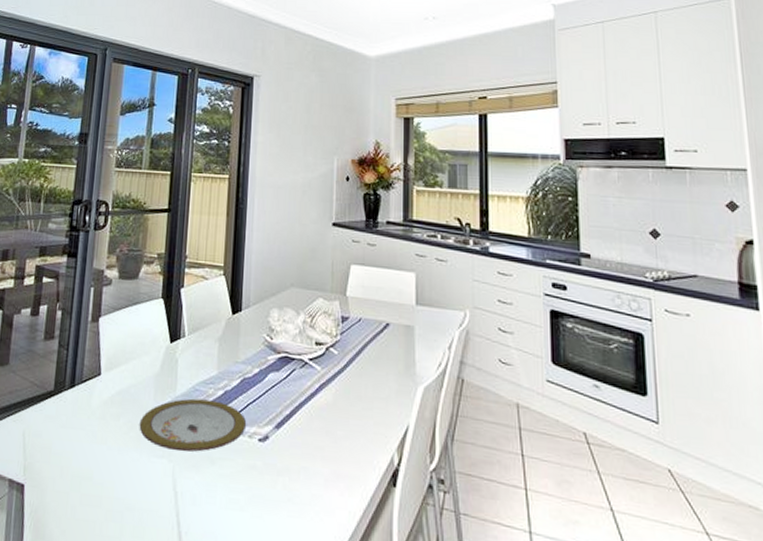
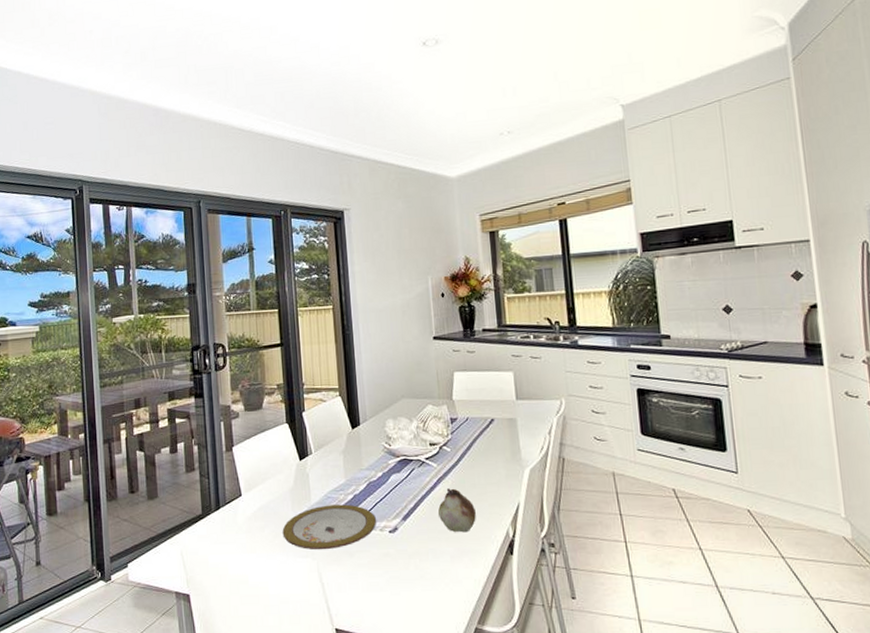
fruit: none [315,397,358,453] -> present [437,488,476,533]

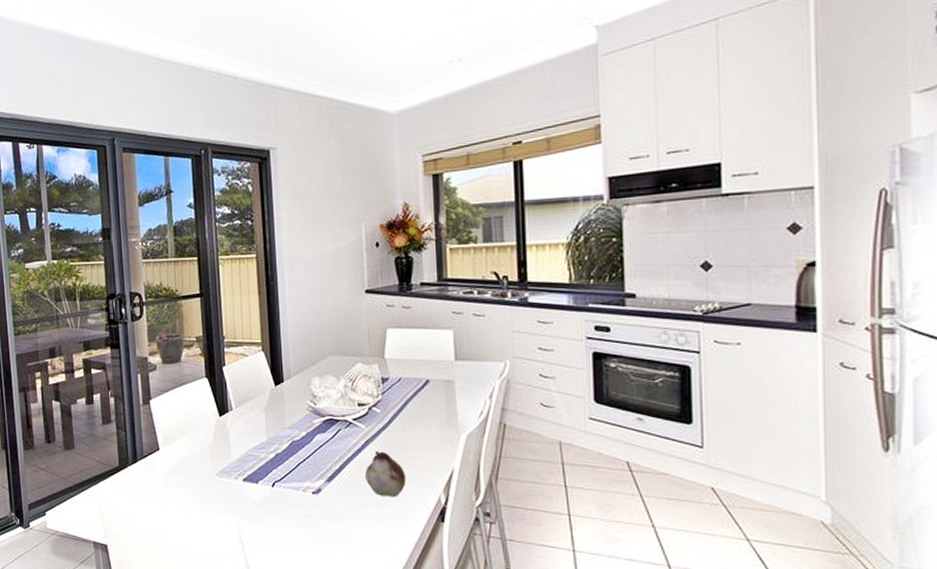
plate: present [282,504,377,550] -> none [201,463,300,508]

